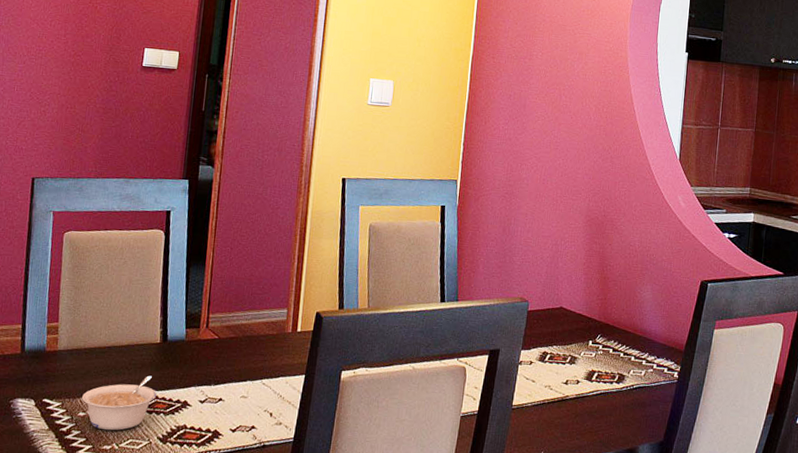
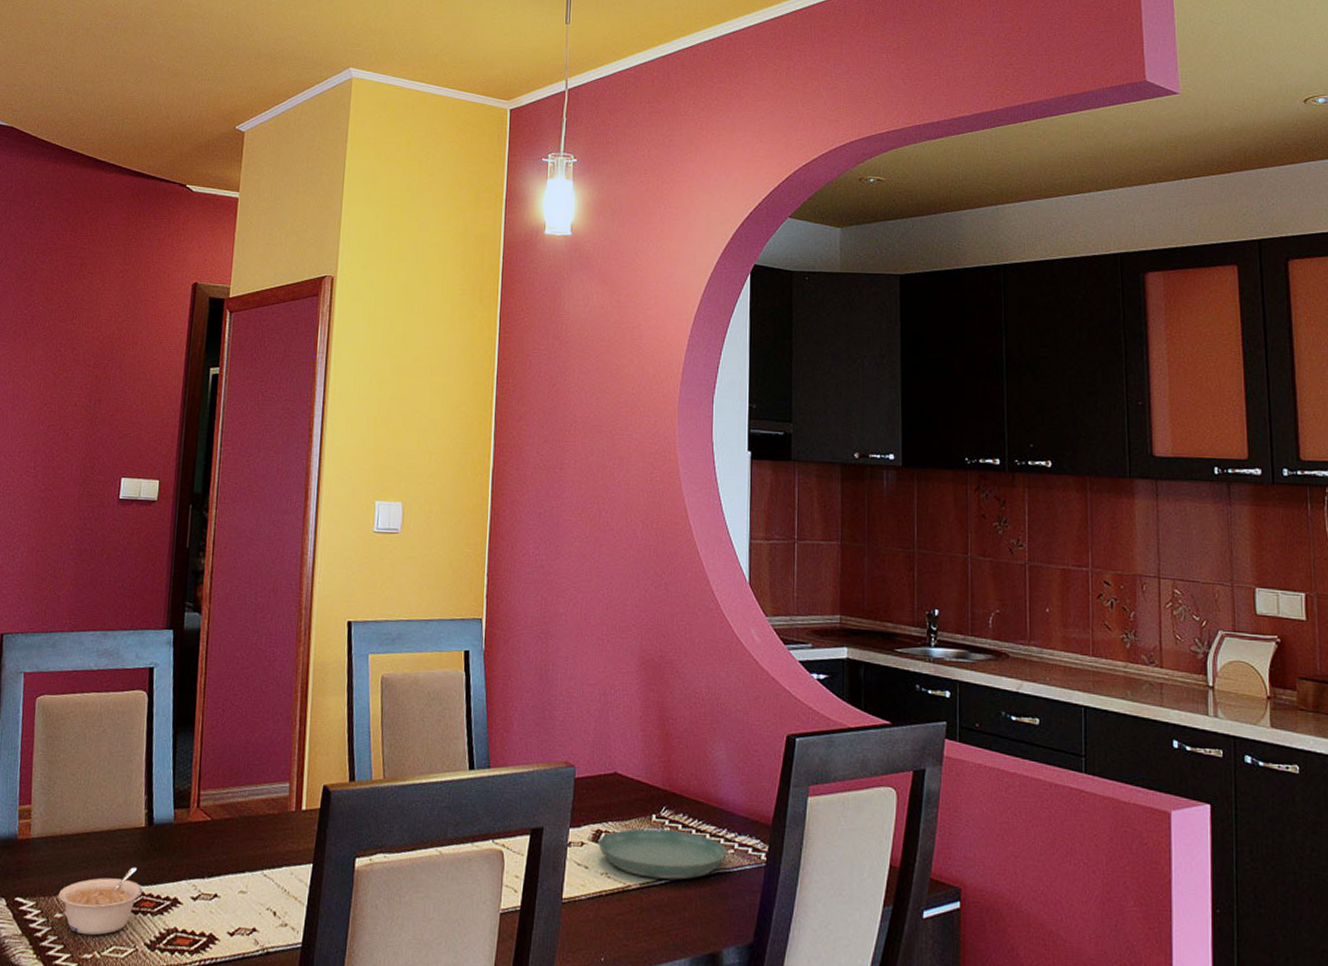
saucer: none [544,351,648,392] -> present [598,828,727,880]

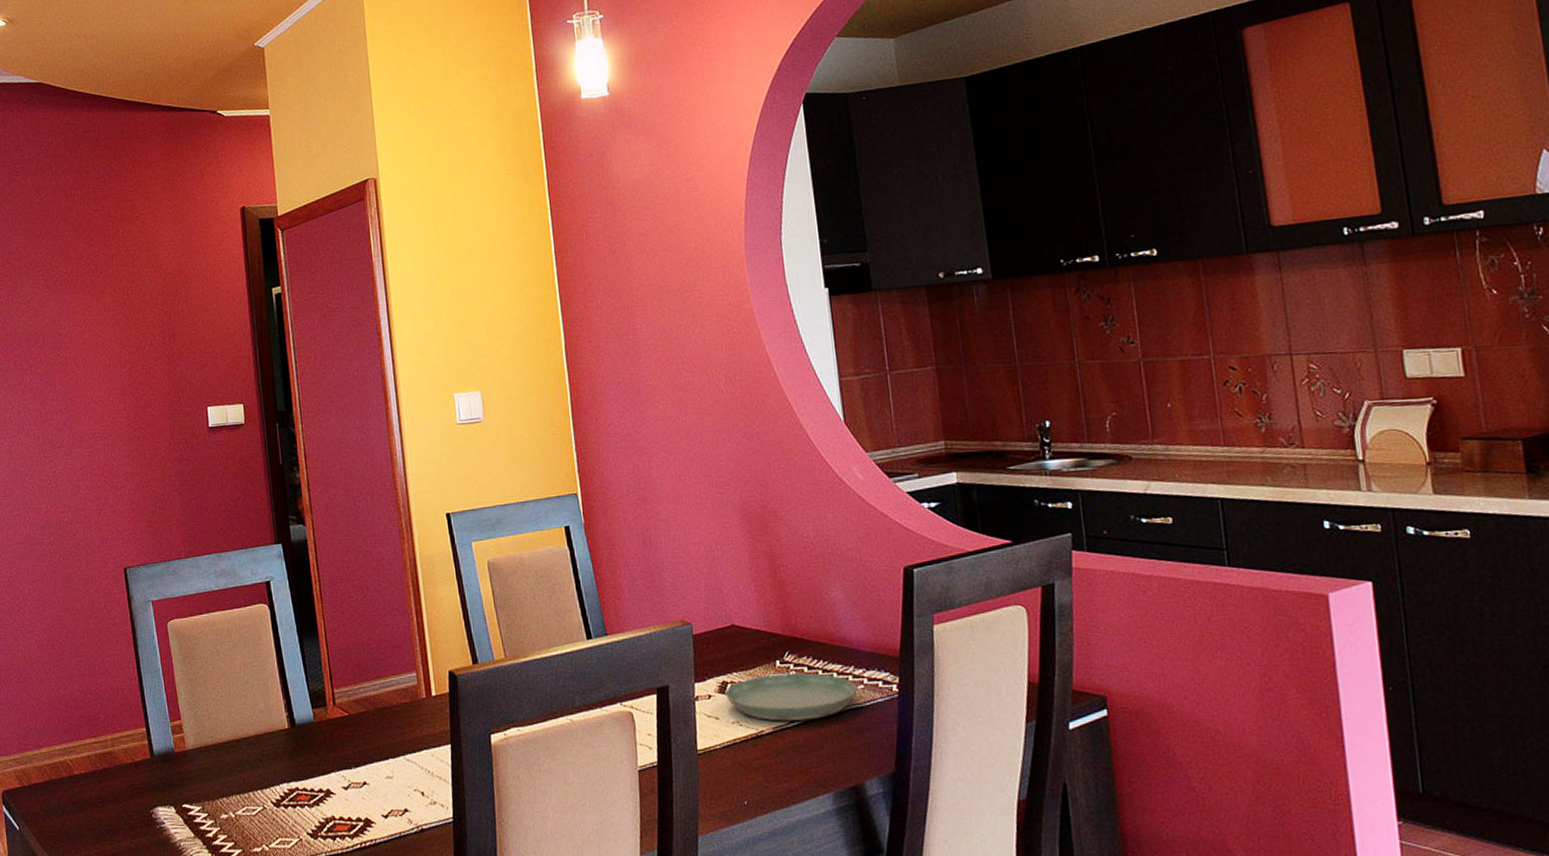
legume: present [58,867,143,936] -> none [220,765,297,831]

